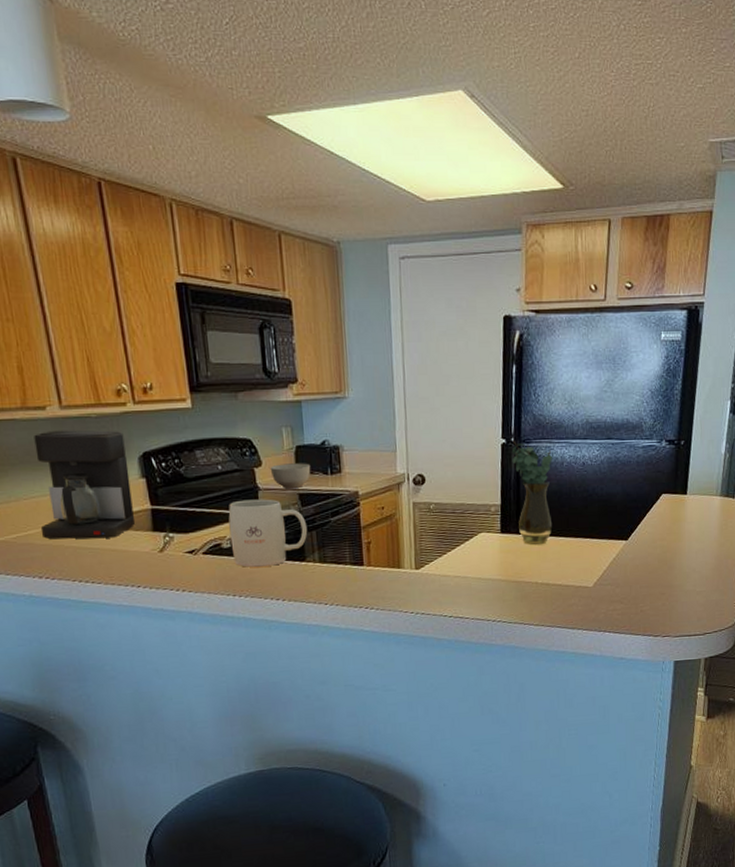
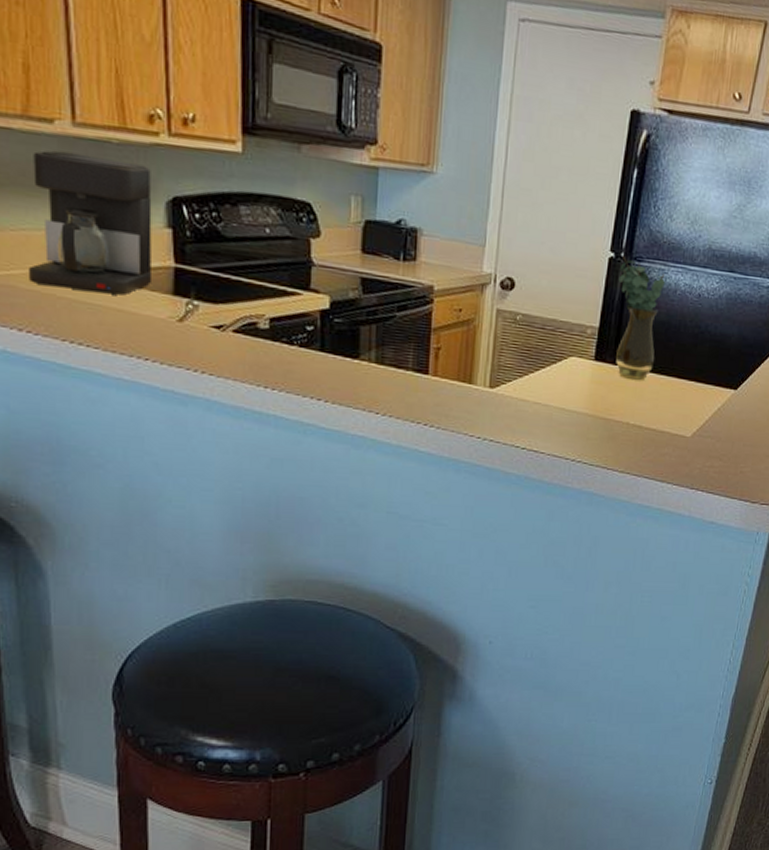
mug: present [228,499,308,567] -> none [269,274,367,359]
bowl: present [270,463,311,489] -> none [329,238,380,271]

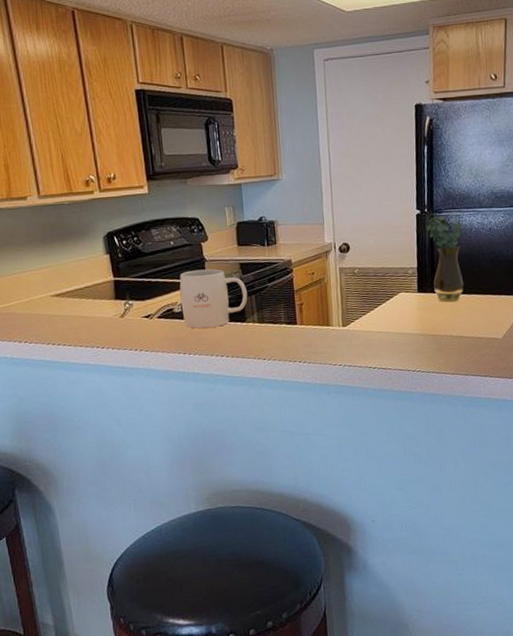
coffee maker: present [28,150,152,295] -> none [16,215,100,309]
mug: none [269,274,367,359] -> present [179,268,248,329]

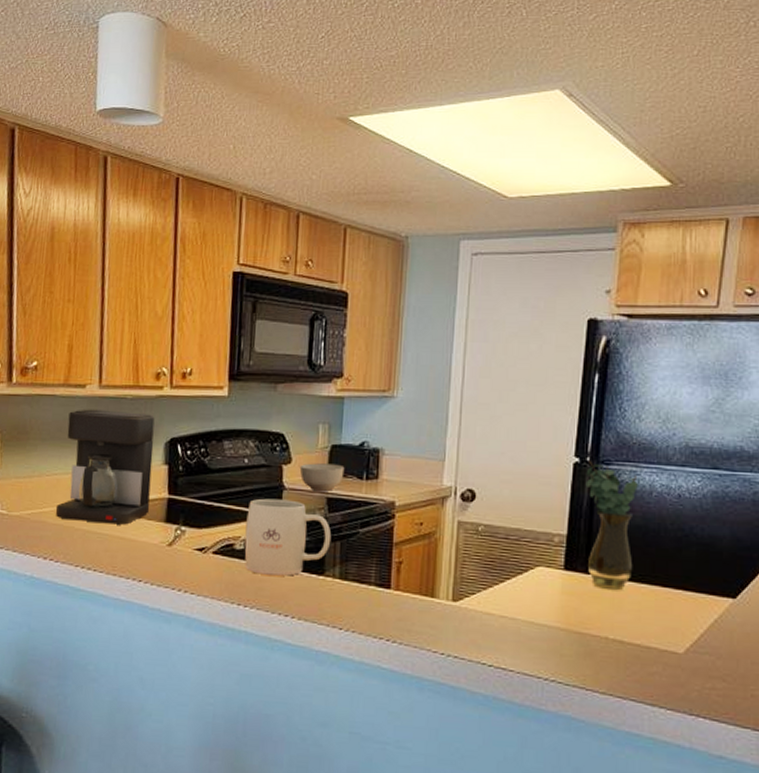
coffee maker: none [16,215,100,309] -> present [55,409,155,525]
bowl: none [215,236,250,260] -> present [299,463,345,492]

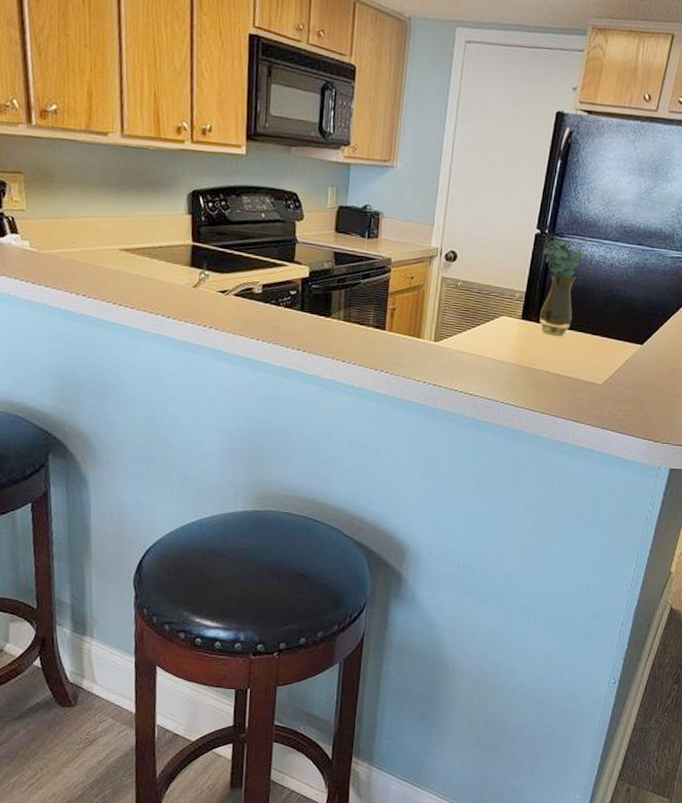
coffee maker: present [55,409,155,525] -> none [85,156,177,267]
mug: present [244,498,332,576] -> none [262,249,338,317]
bowl: present [299,463,345,492] -> none [310,221,350,247]

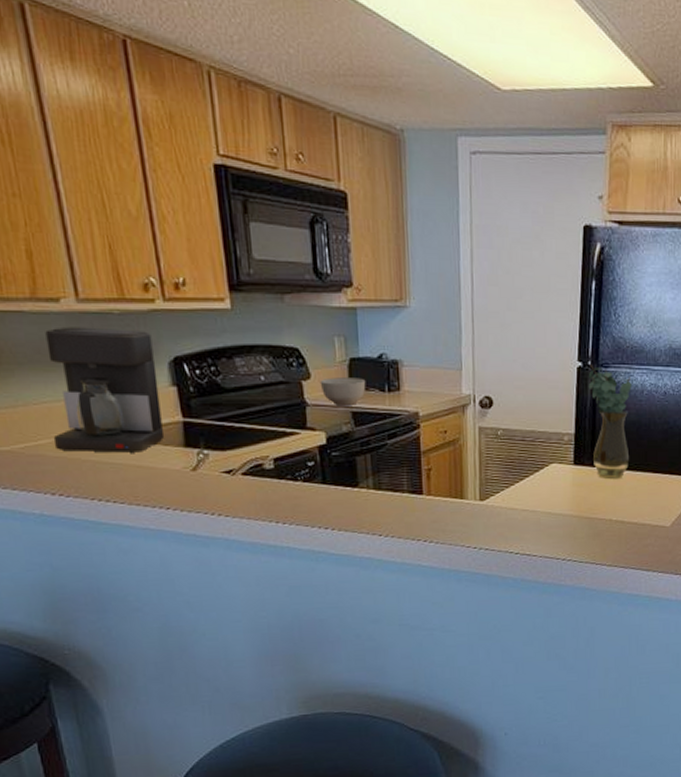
coffee maker: none [85,156,177,267] -> present [45,327,164,453]
bowl: none [310,221,350,247] -> present [319,377,366,407]

